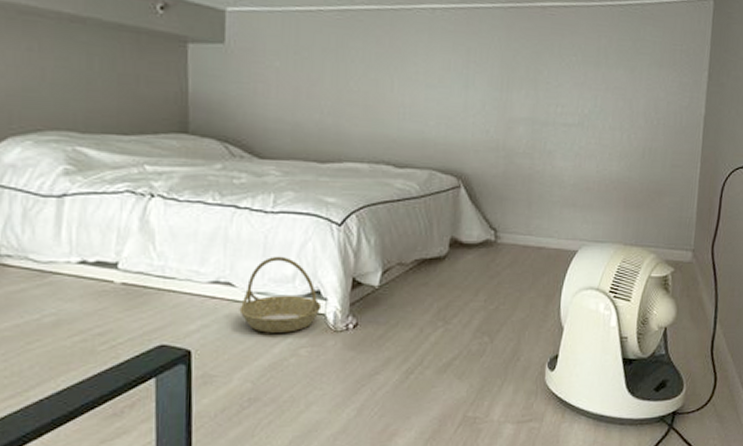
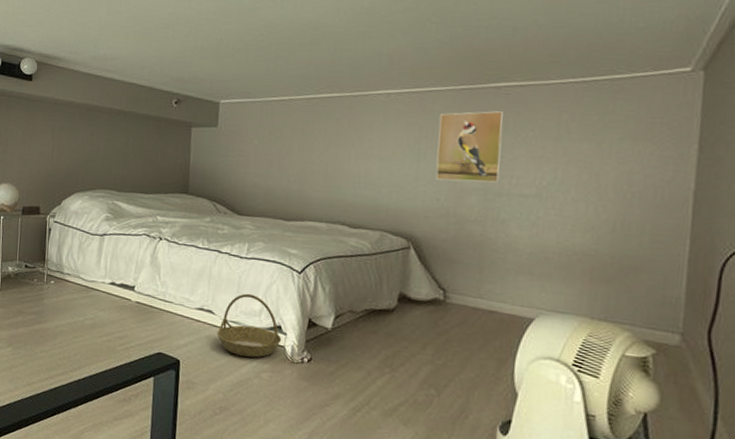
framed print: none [484,33,550,112] -> present [435,111,504,183]

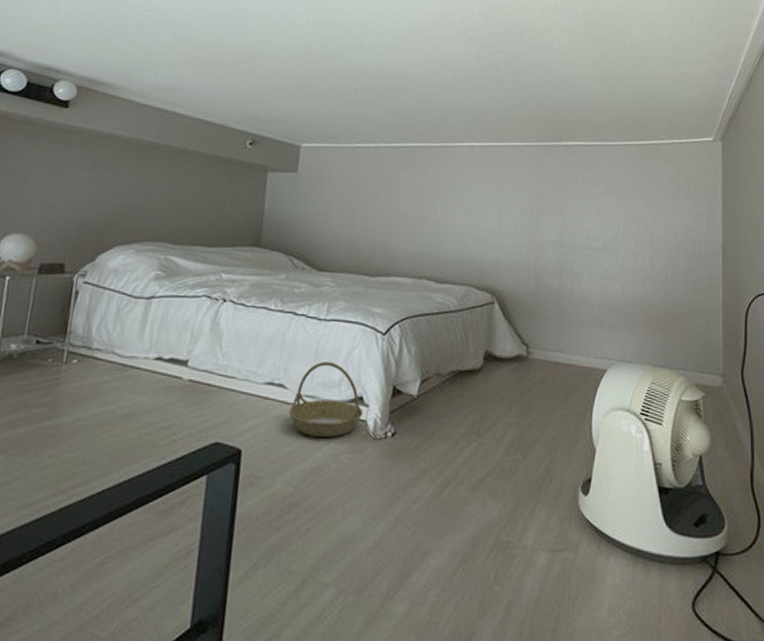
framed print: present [435,111,504,183] -> none [516,167,574,236]

